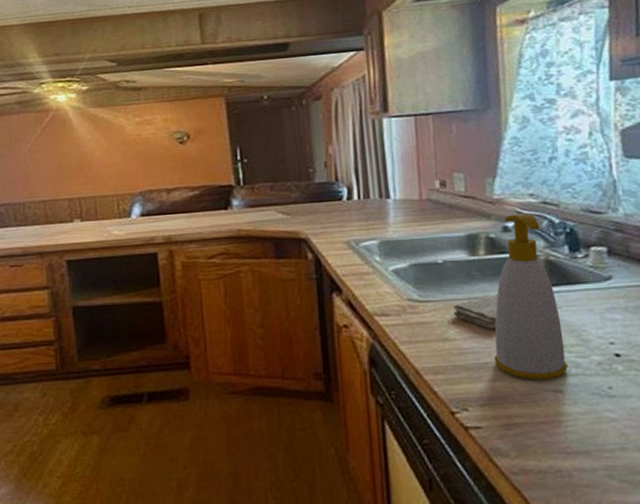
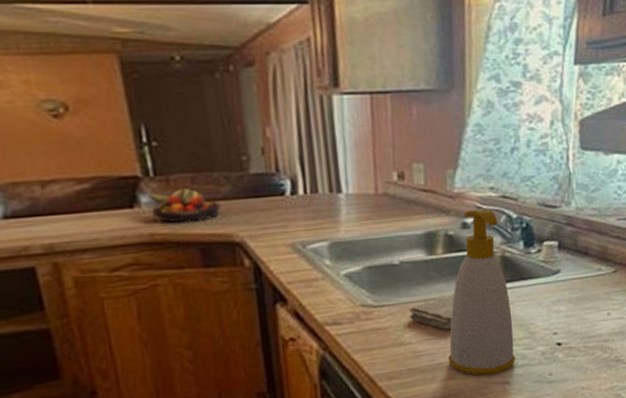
fruit bowl: none [239,195,291,222] -> present [149,189,221,223]

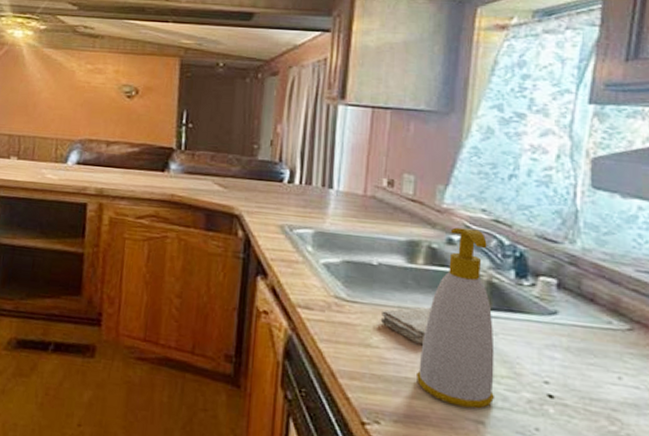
fruit bowl: present [149,189,221,223] -> none [176,162,229,192]

